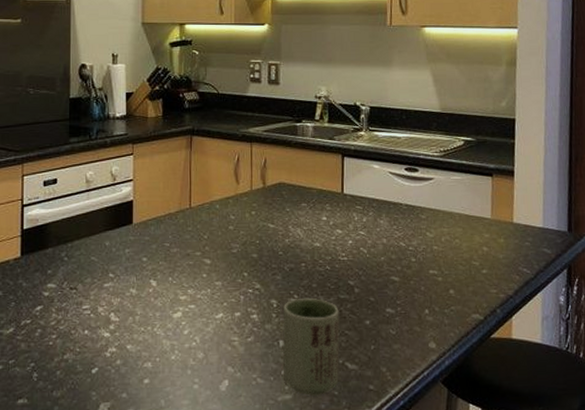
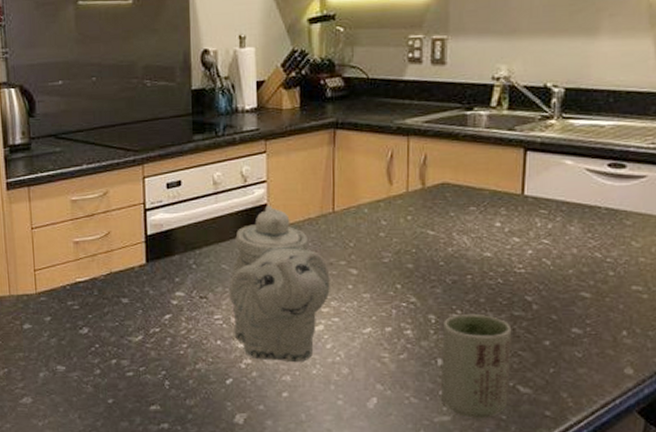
teapot: none [97,202,187,349] -> present [228,206,330,363]

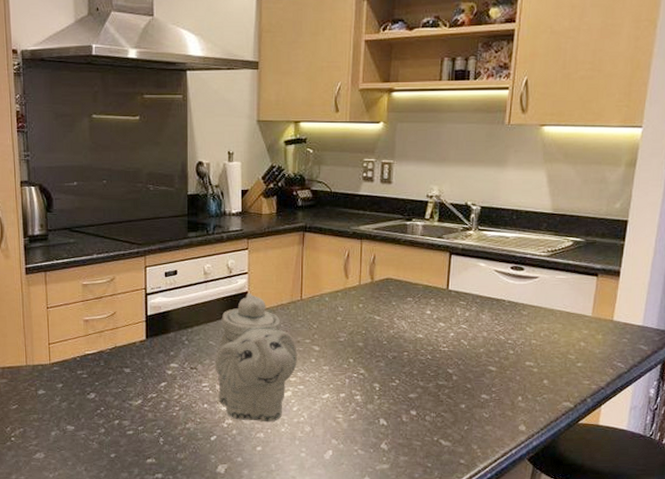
cup: present [440,313,512,419] -> none [381,383,437,466]

